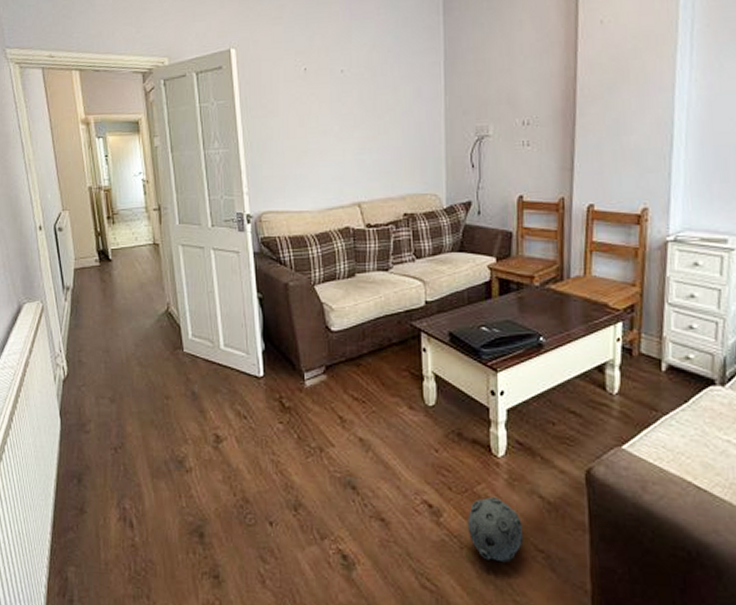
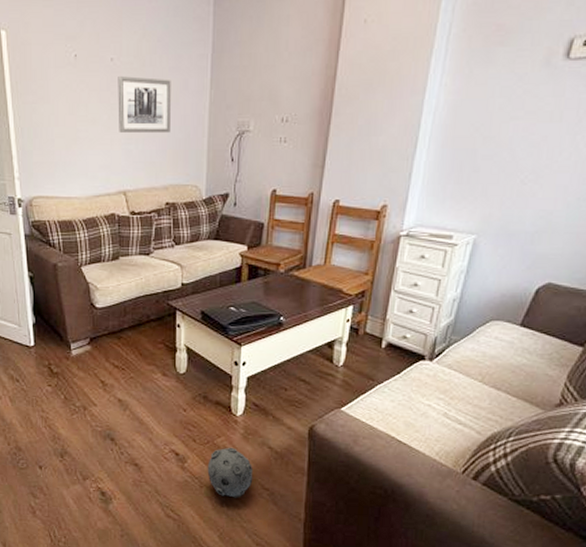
wall art: none [349,86,405,143] -> present [118,76,171,134]

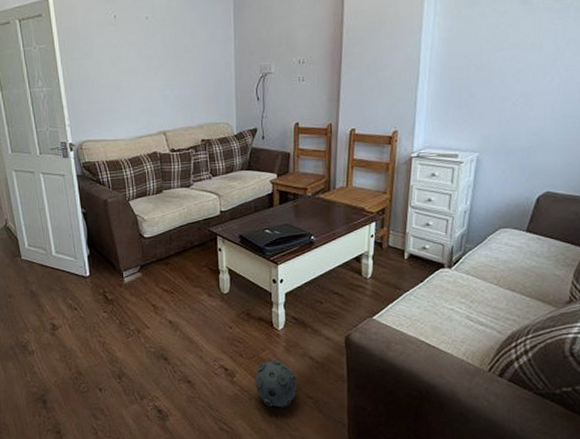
wall art: present [118,76,171,134] -> none [153,31,202,80]

